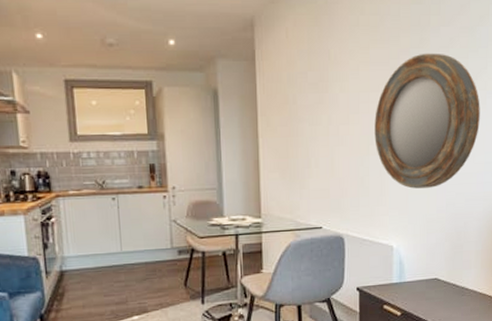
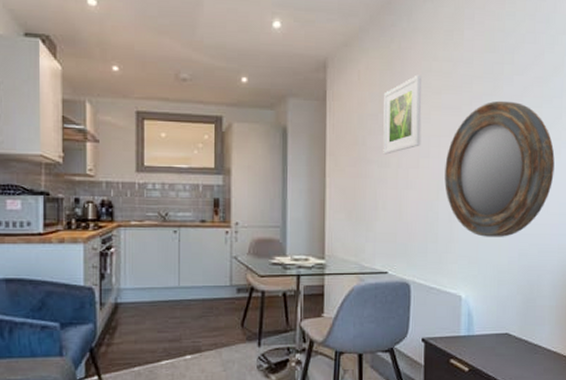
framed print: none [313,30,351,113] -> present [383,75,422,155]

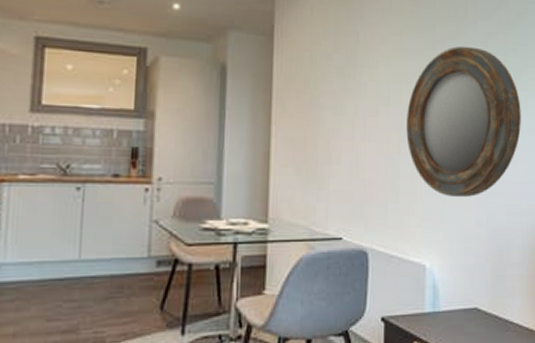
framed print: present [383,75,422,155] -> none [338,13,382,101]

